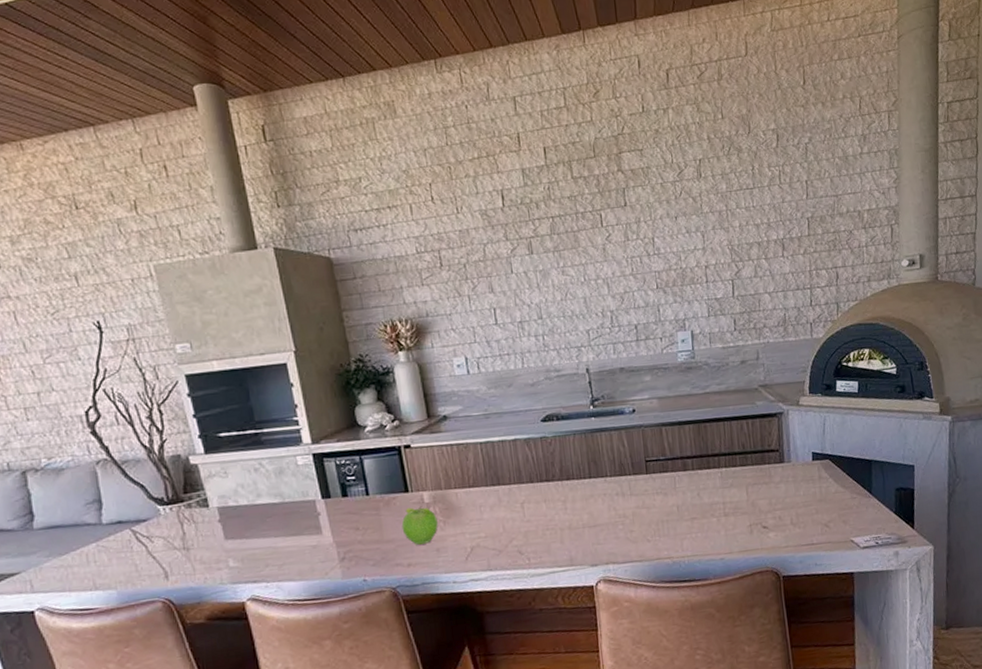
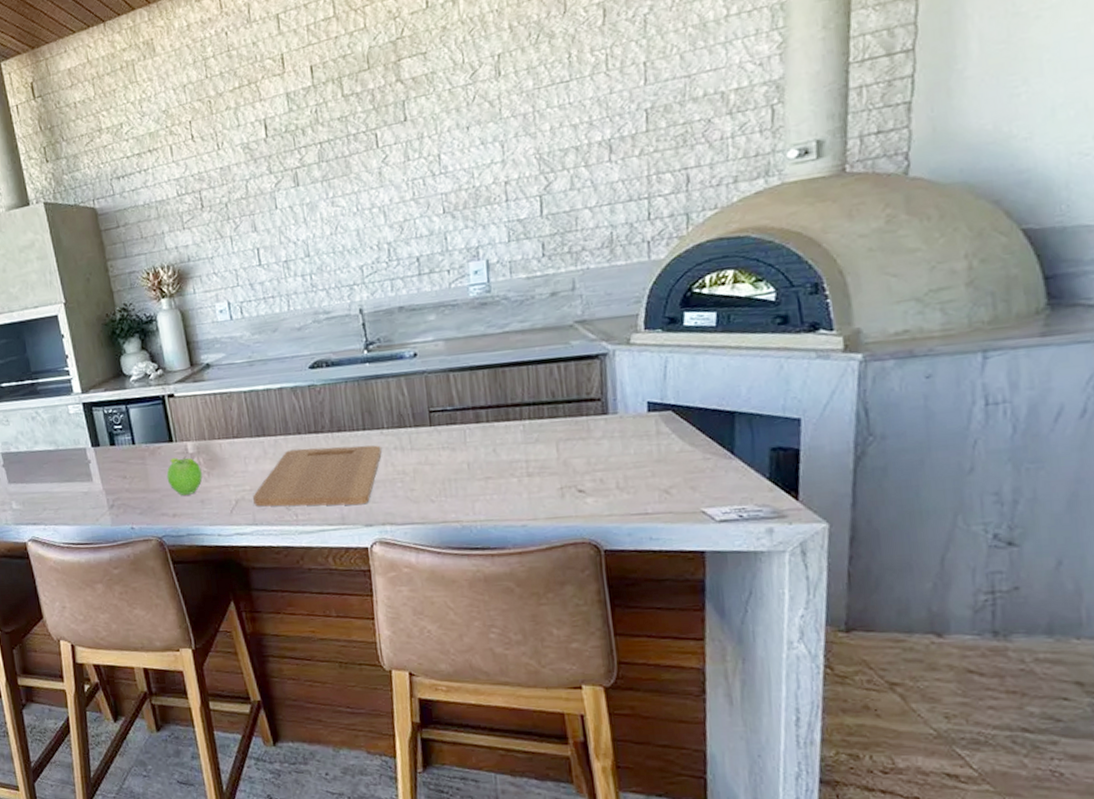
cutting board: none [488,491,605,553] -> present [253,445,382,507]

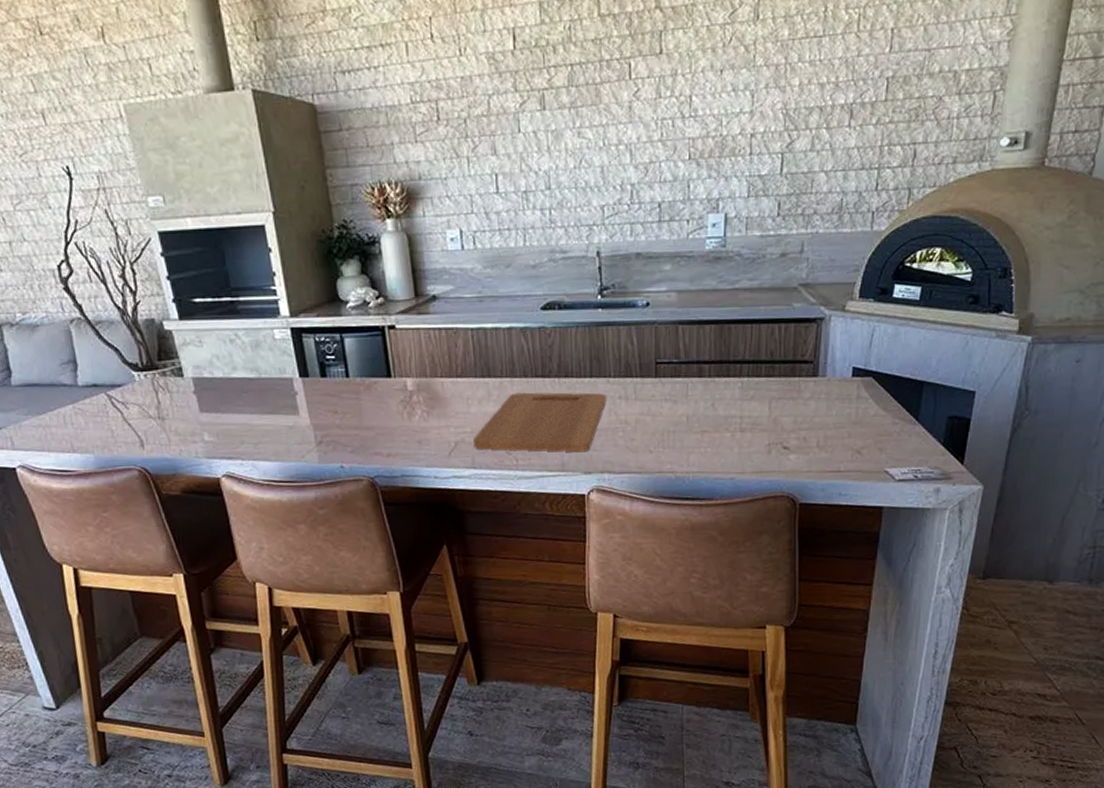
fruit: present [166,456,202,495] -> none [382,393,421,435]

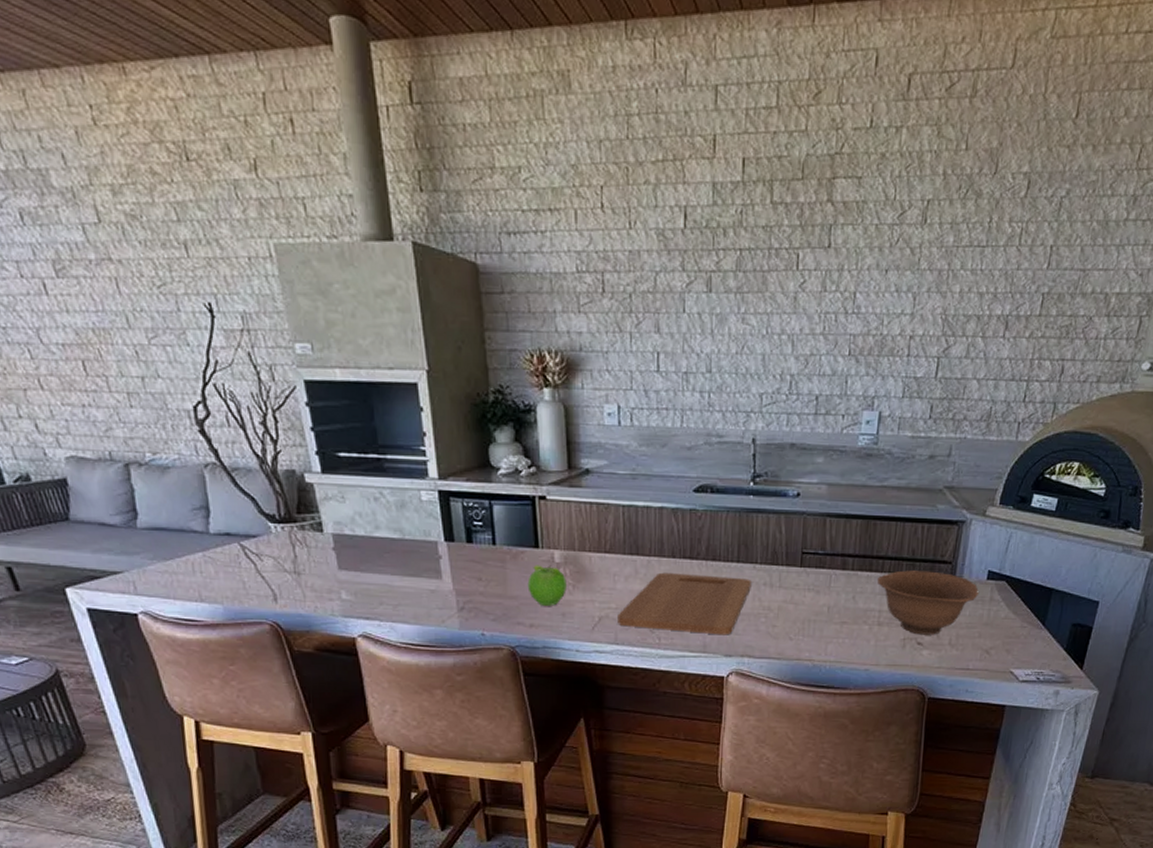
fruit: none [382,393,421,435] -> present [527,565,567,606]
bowl: none [737,372,845,439] -> present [878,570,980,635]

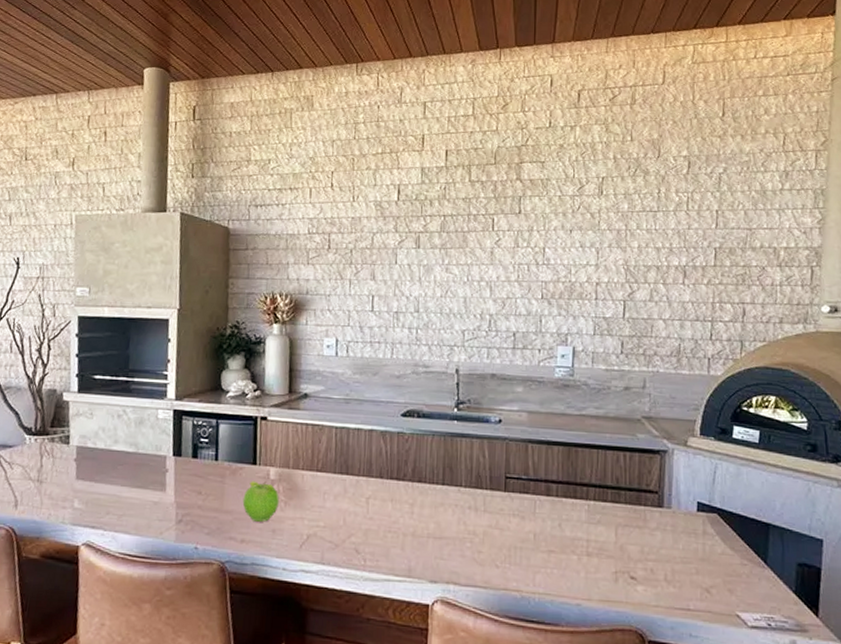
cutting board: present [618,572,752,635] -> none [325,492,456,560]
bowl: present [878,570,980,635] -> none [583,498,691,569]

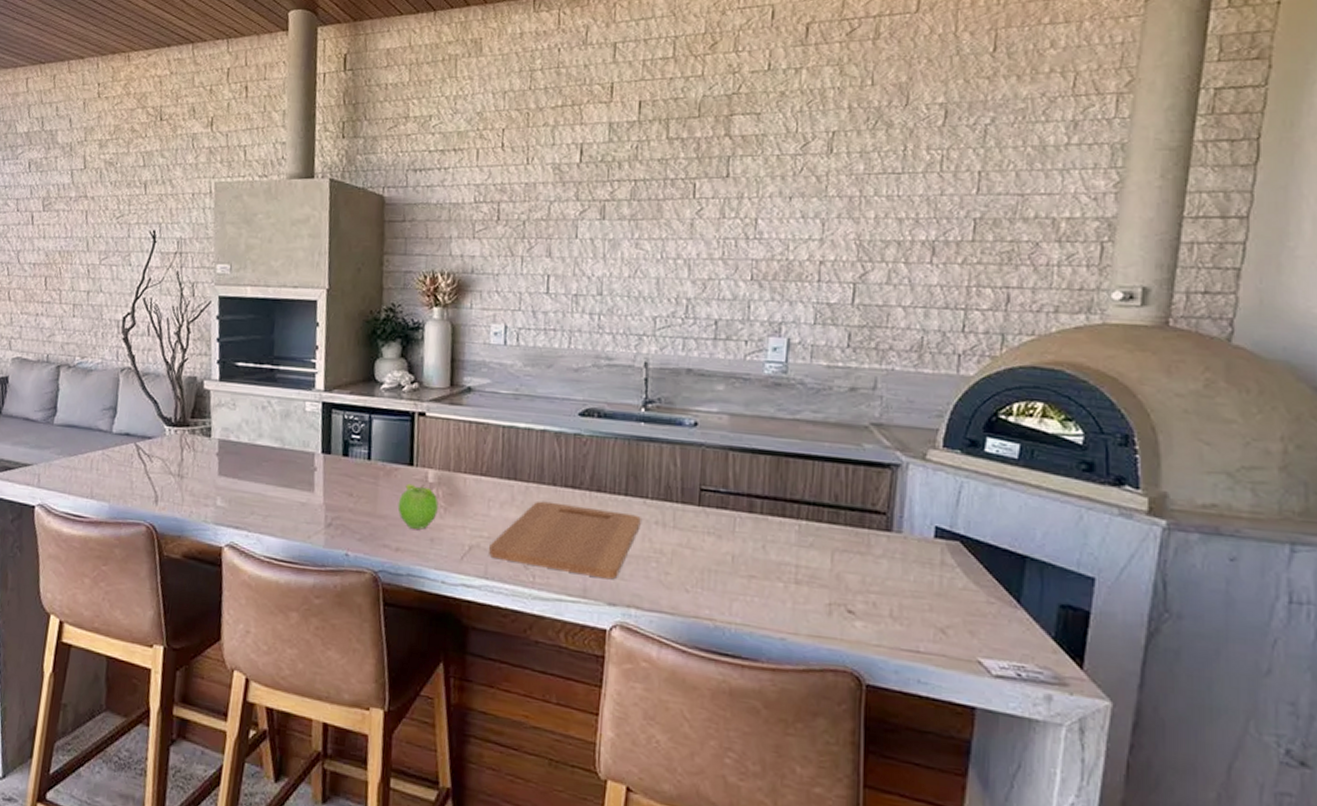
cutting board: none [325,492,456,560] -> present [489,500,641,580]

